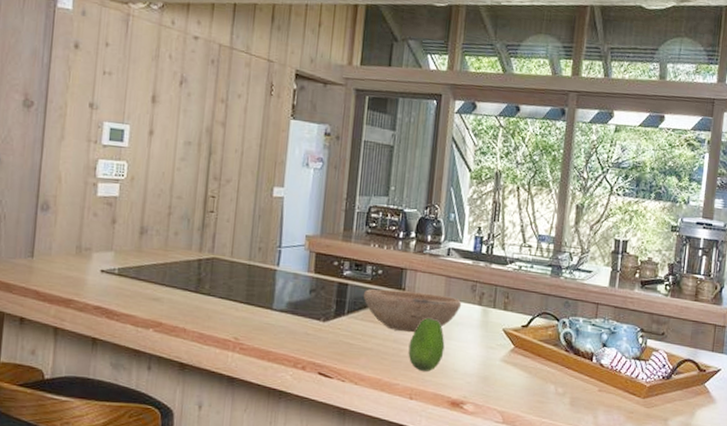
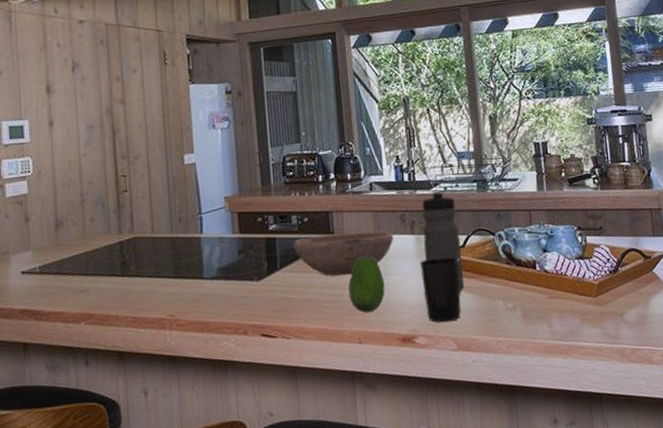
cup: none [480,331,520,396] -> present [420,257,461,323]
water bottle: none [488,268,527,368] -> present [422,190,464,291]

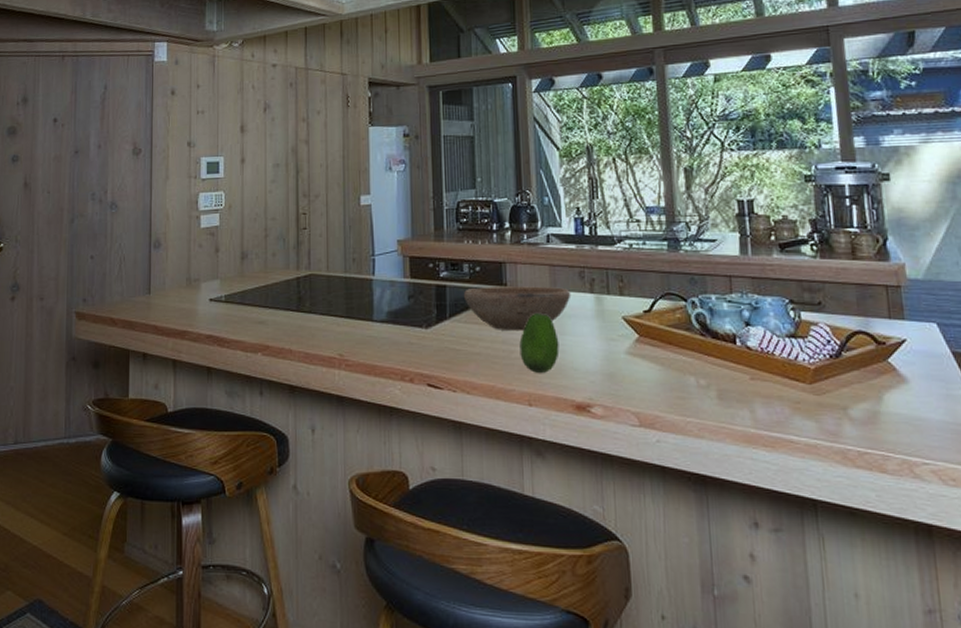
cup: present [420,257,461,323] -> none [600,321,645,394]
water bottle: present [422,190,464,291] -> none [603,248,649,360]

